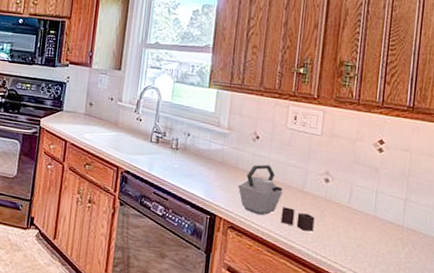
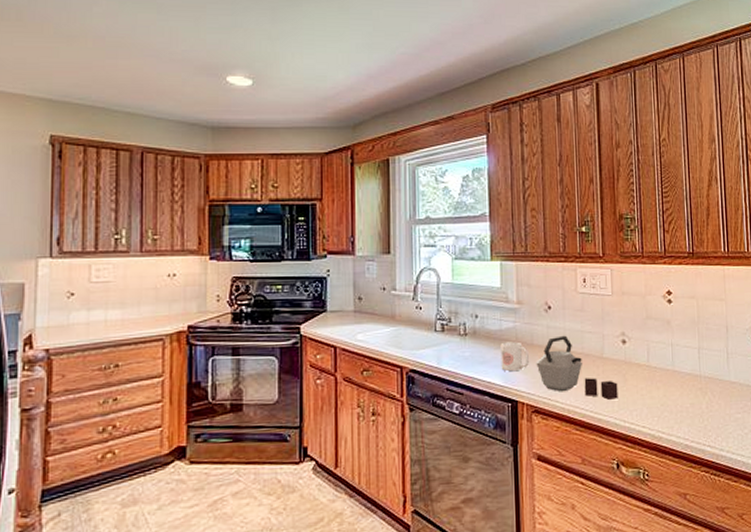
mug: none [205,161,233,189] -> present [500,341,530,372]

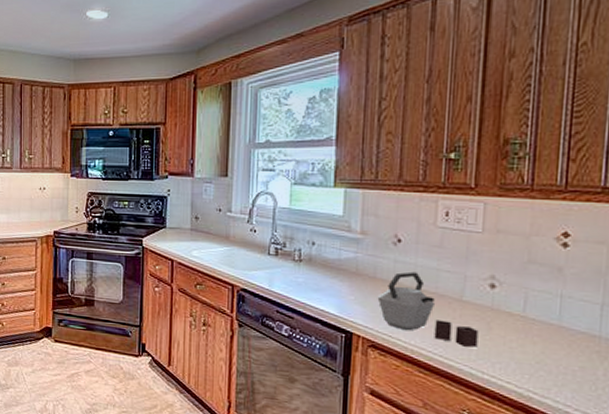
mug: present [500,341,530,372] -> none [337,272,371,303]

